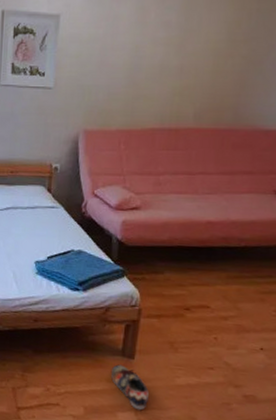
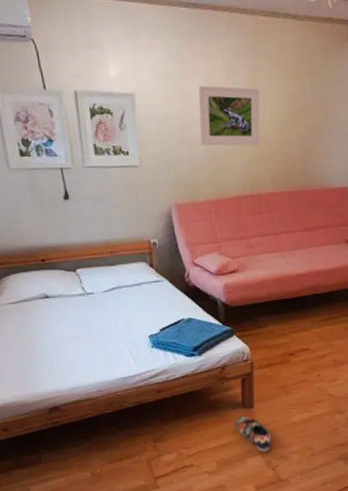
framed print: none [121,9,195,75] -> present [198,85,260,146]

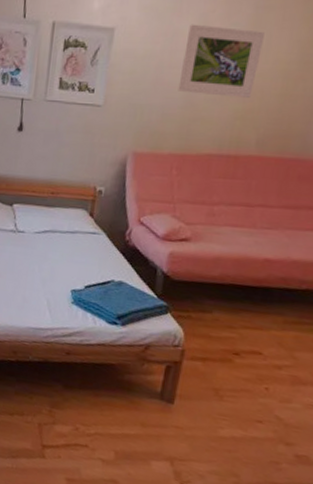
shoe: present [235,415,271,453] -> none [146,408,188,461]

